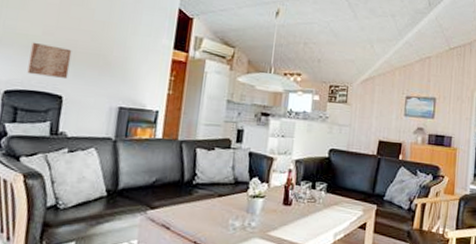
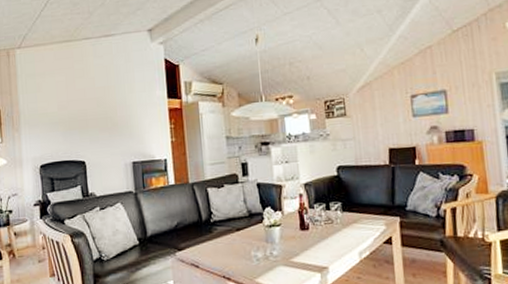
wall art: present [27,42,72,78] -> none [52,118,86,147]

